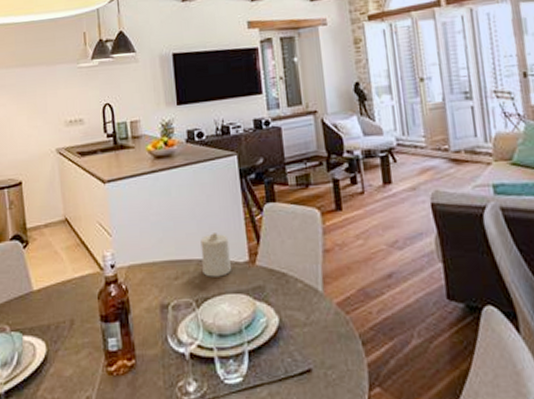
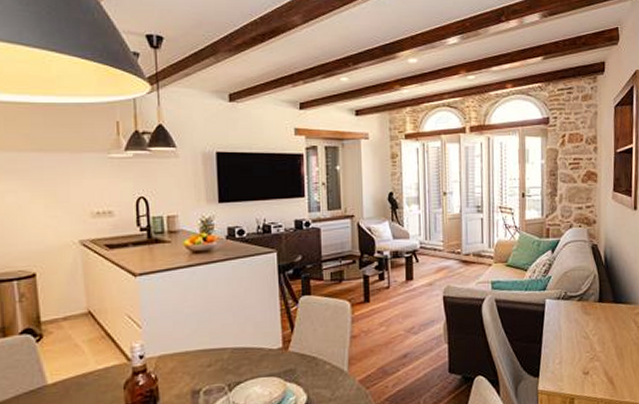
candle: present [200,233,231,277] -> none [236,323,264,364]

